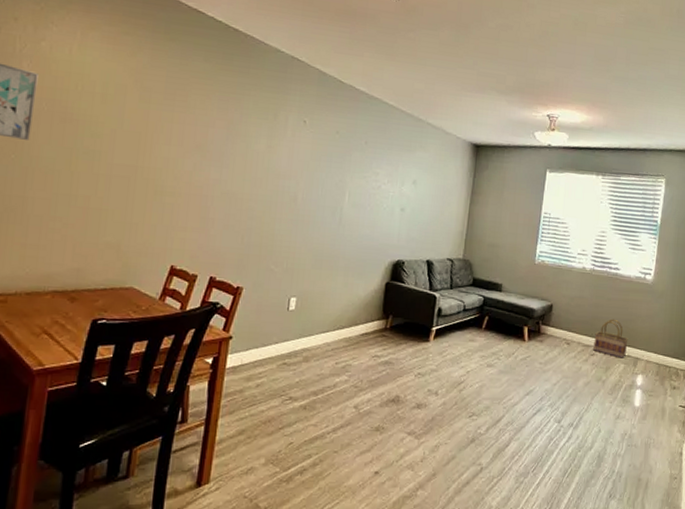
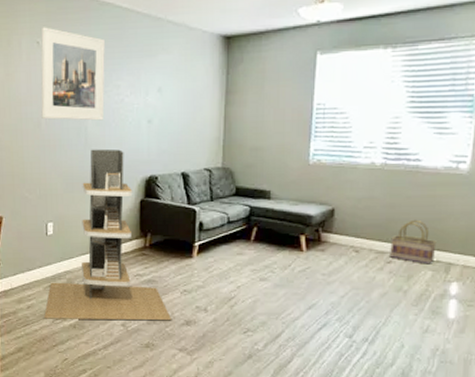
bookshelf: none [273,229,403,402] -> present [44,149,171,320]
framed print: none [298,108,369,203] -> present [41,27,105,121]

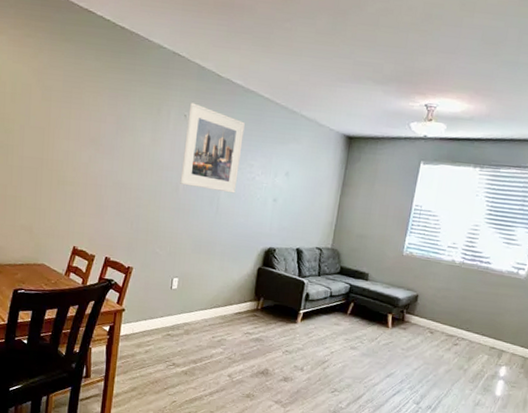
bookshelf: present [44,149,171,320] -> none [159,217,272,375]
basket: present [390,219,437,265] -> none [457,311,495,350]

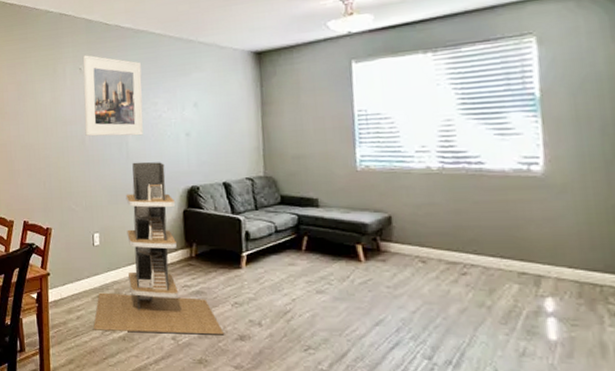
bookshelf: none [159,217,272,375] -> present [93,162,223,334]

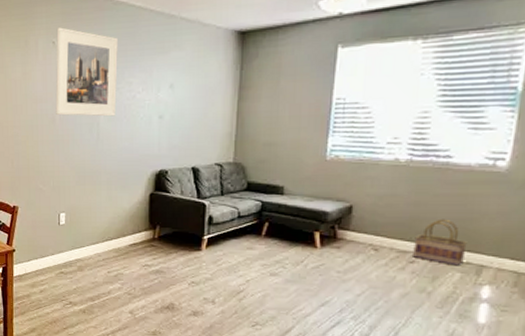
bookshelf: present [93,162,223,334] -> none [56,143,178,310]
basket: none [462,226,519,277] -> present [413,218,467,266]

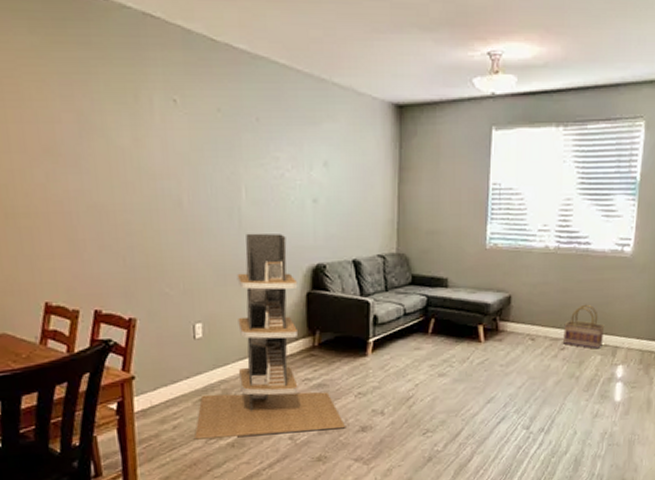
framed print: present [55,27,118,117] -> none [178,81,261,199]
bookshelf: none [56,143,178,310] -> present [195,233,345,440]

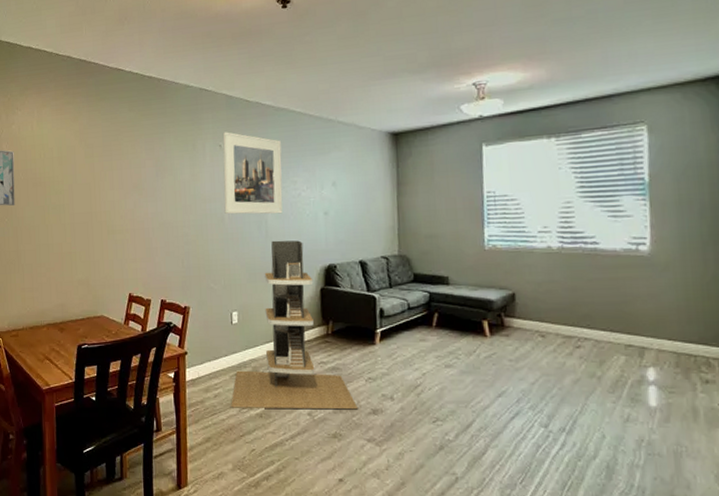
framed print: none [178,81,261,199] -> present [223,132,283,215]
basket: present [563,304,605,349] -> none [577,302,626,349]

